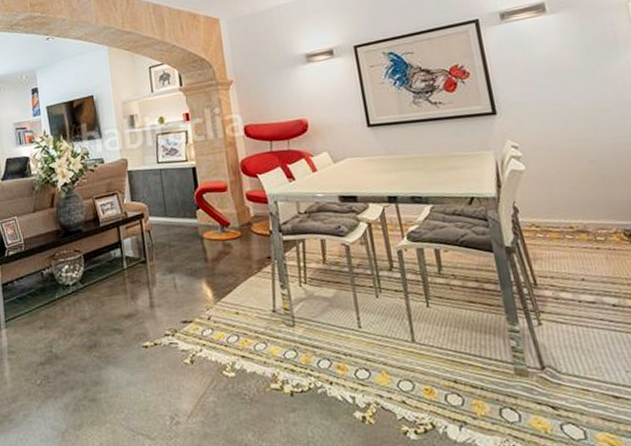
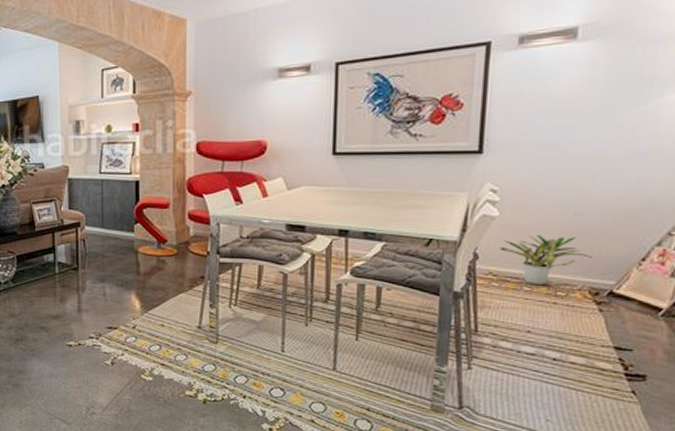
potted plant: none [534,183,617,233] -> present [500,234,592,286]

